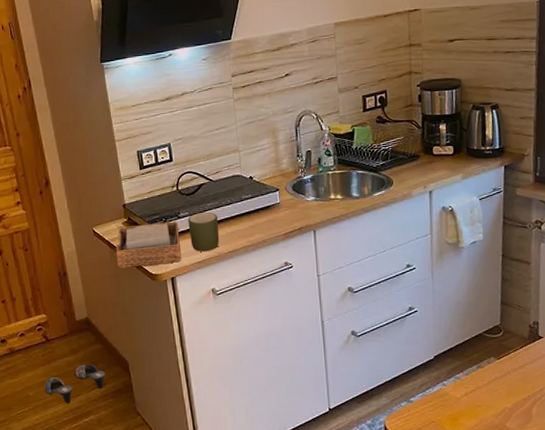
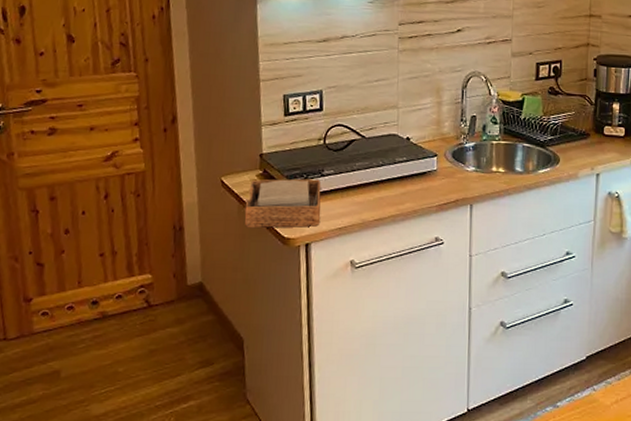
slippers: present [44,364,106,403] -> none [138,338,215,384]
mug: present [188,212,220,253] -> none [332,172,366,218]

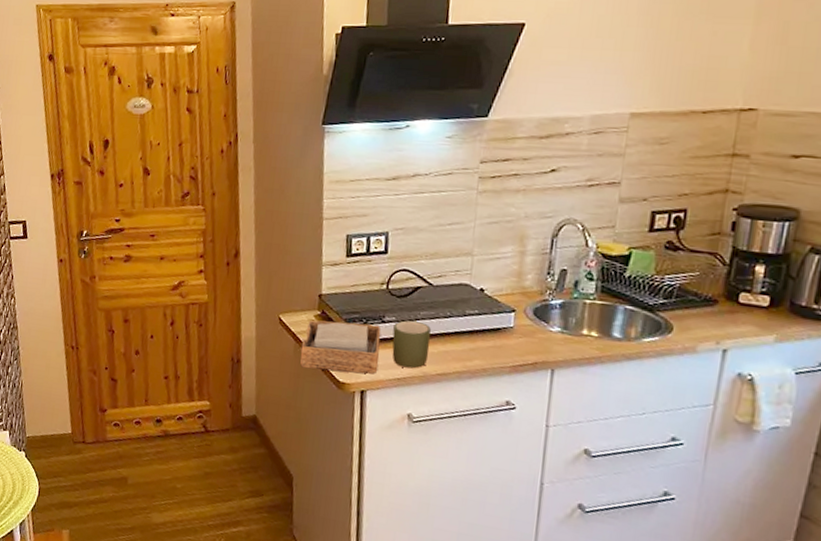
mug: none [332,172,366,218] -> present [392,320,431,370]

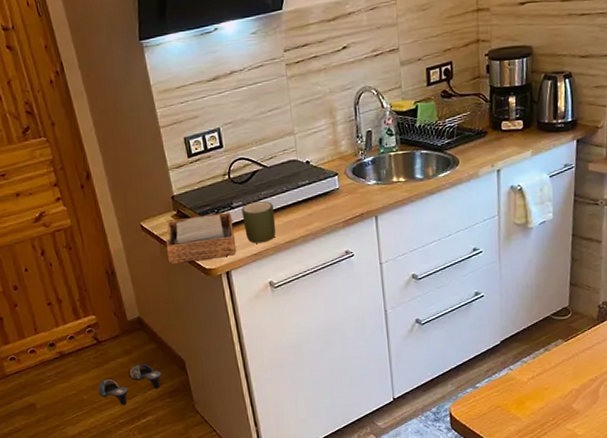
slippers: none [194,466,265,507] -> present [98,364,162,405]

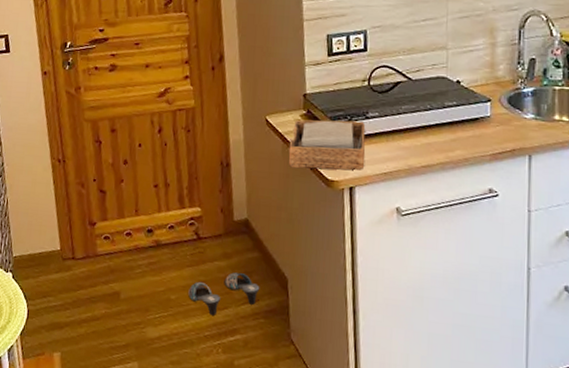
mug: present [242,201,276,244] -> none [376,115,413,164]

